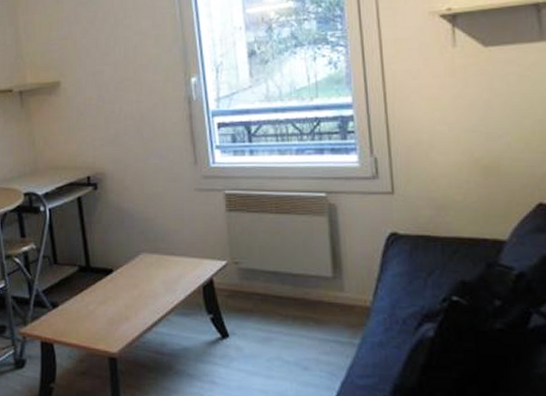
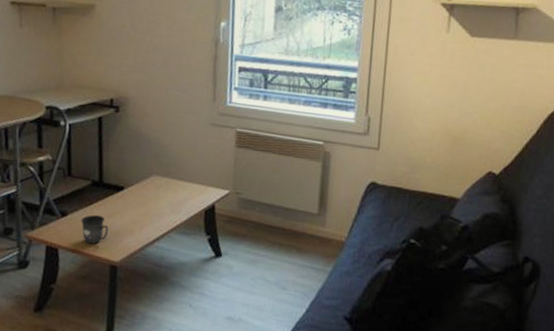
mug: none [72,302,103,336] -> present [81,214,109,245]

